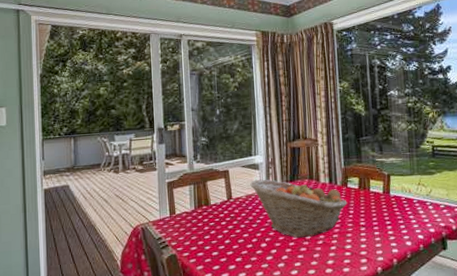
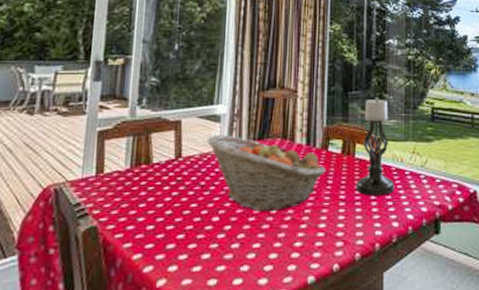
candle holder: none [371,140,406,222] -> present [355,97,395,196]

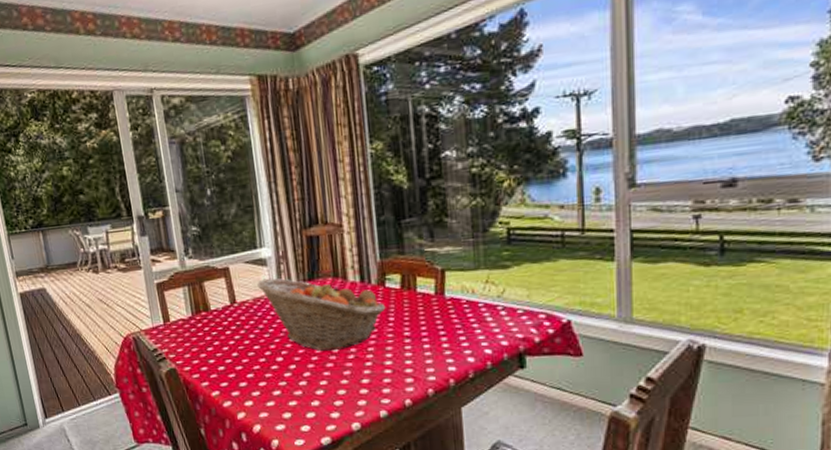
candle holder: present [355,97,395,196] -> none [418,222,468,332]

